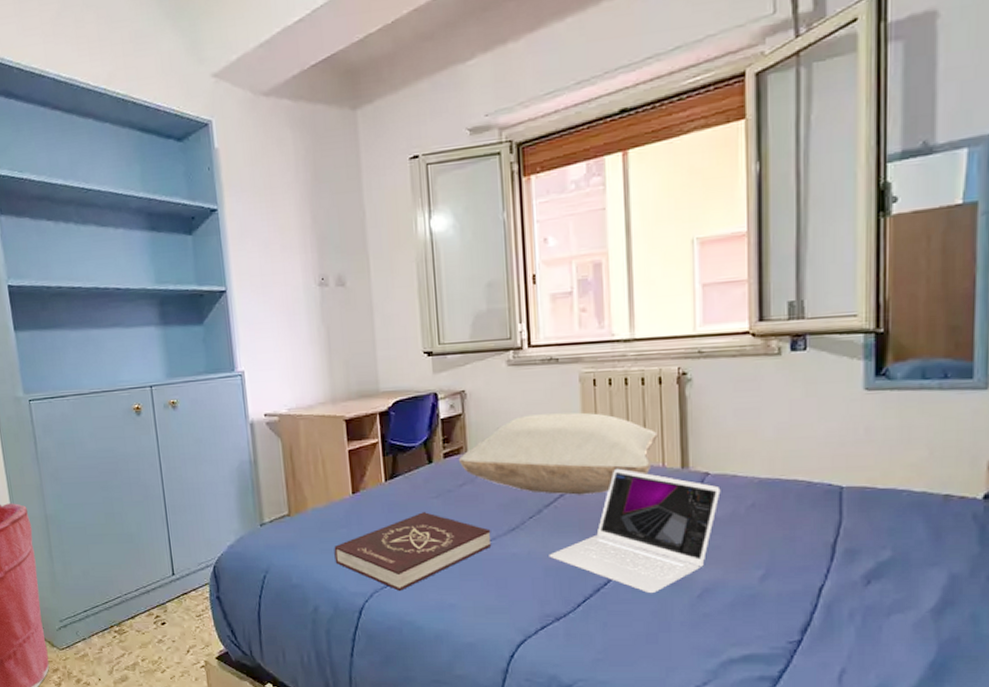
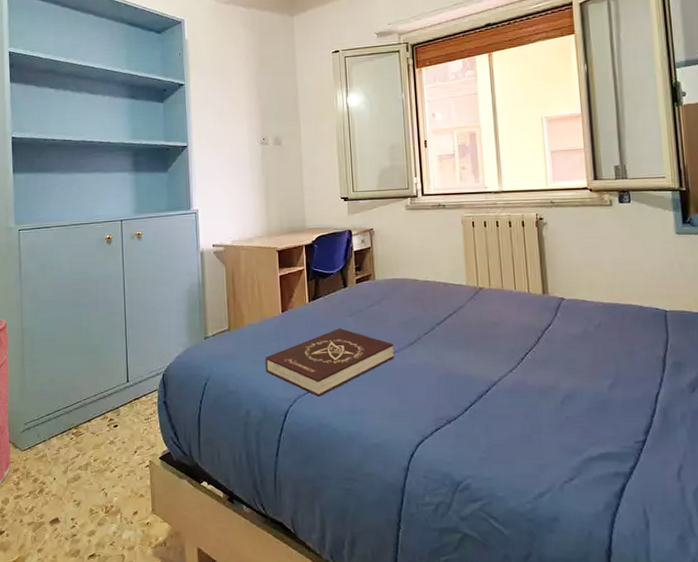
pillow: present [458,412,658,495] -> none [367,248,523,315]
laptop: present [549,468,721,593] -> none [441,293,574,399]

